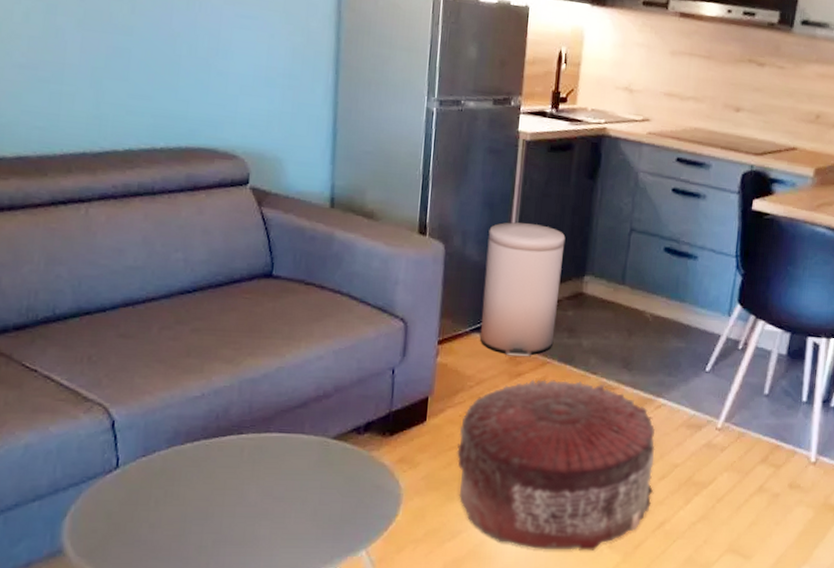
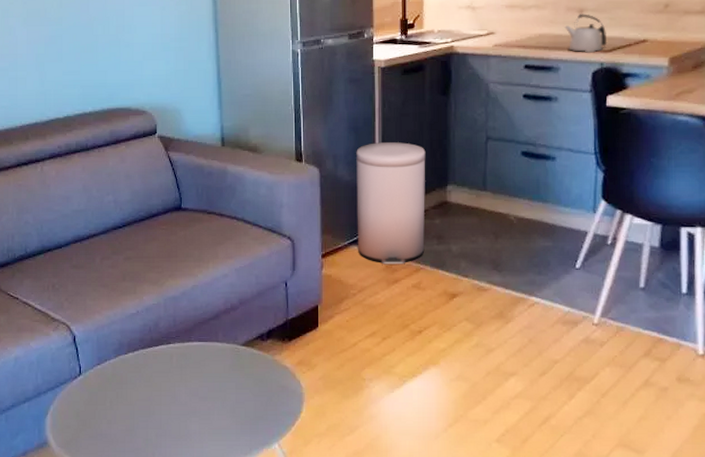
pouf: present [457,379,655,550] -> none [348,284,536,444]
kettle: none [720,112,760,154] -> present [565,14,608,53]

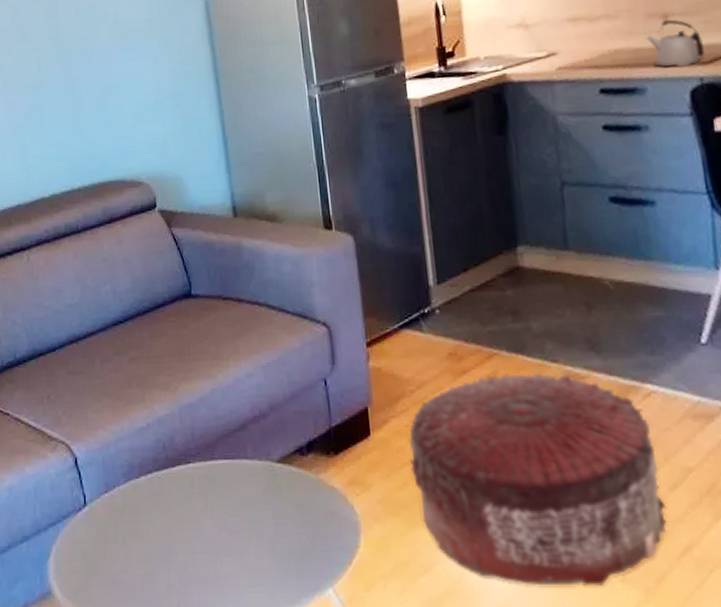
pouf: none [348,284,536,444] -> present [409,373,667,586]
pedal bin: present [356,142,426,265] -> none [397,196,497,352]

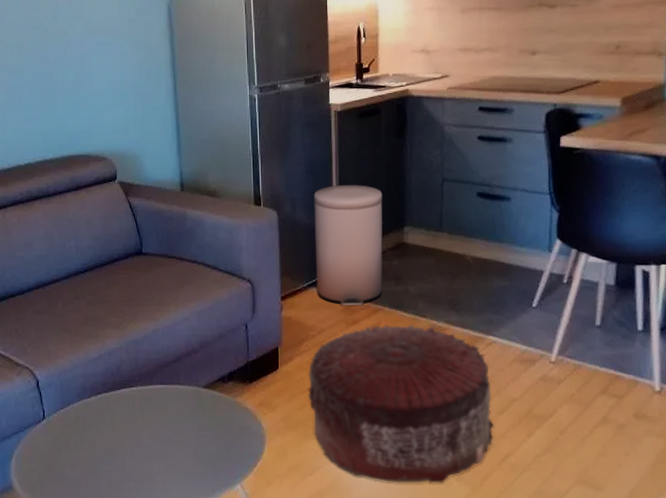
pedal bin: none [397,196,497,352] -> present [314,185,383,306]
kettle: present [646,19,706,68] -> none [518,56,560,95]

